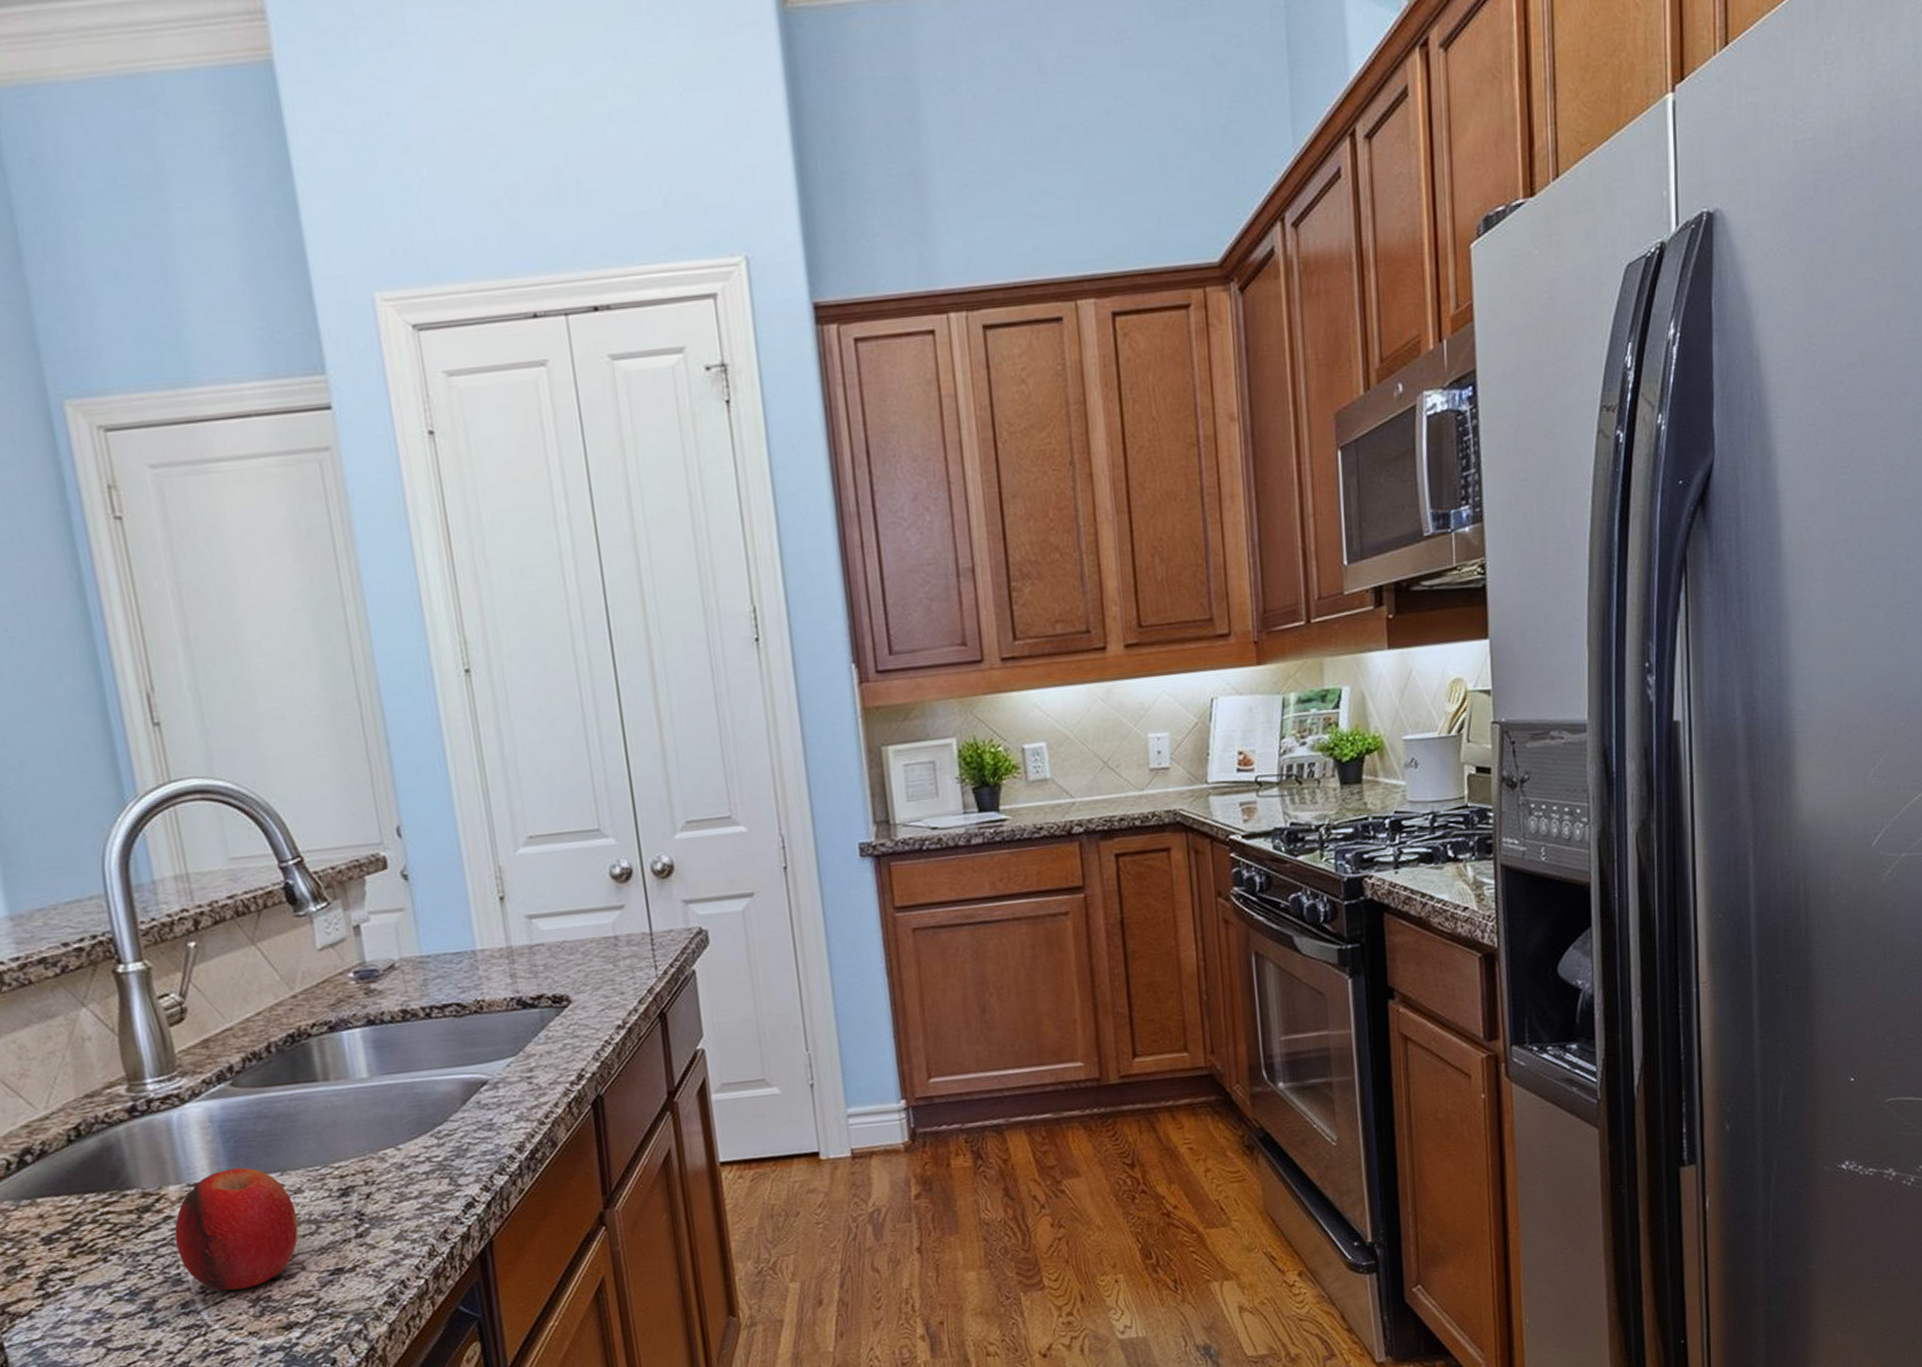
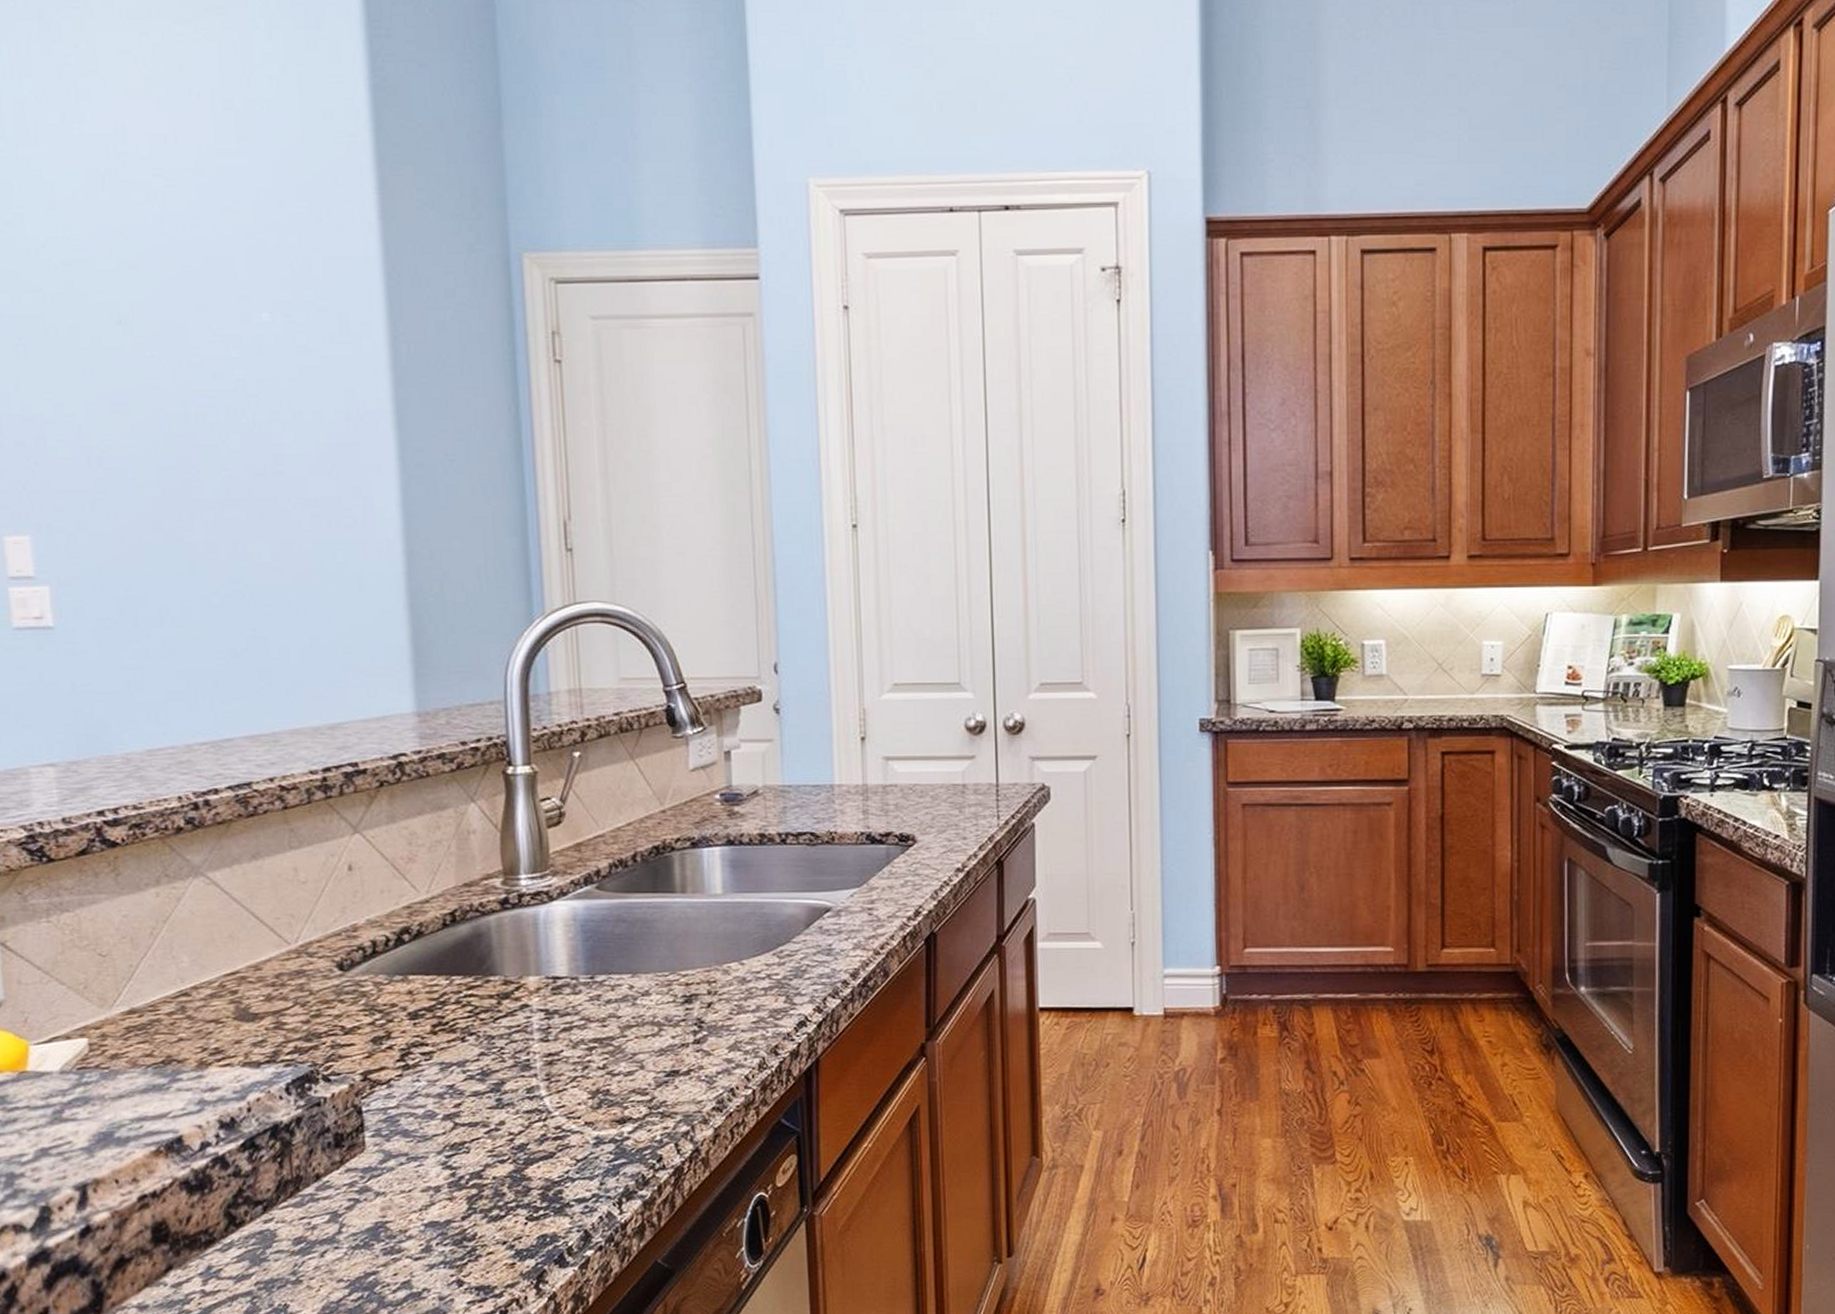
fruit: present [174,1167,298,1291] -> none [528,965,642,1081]

